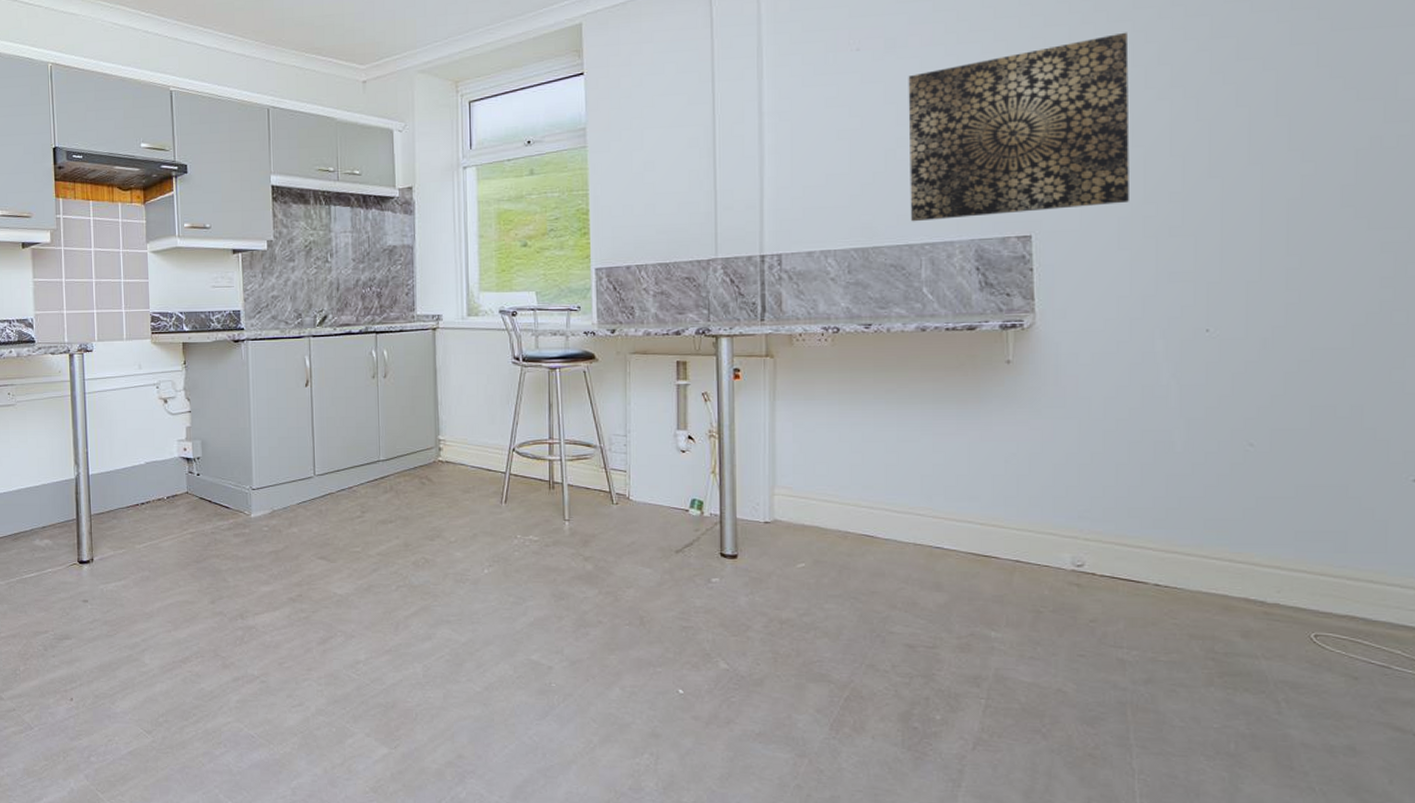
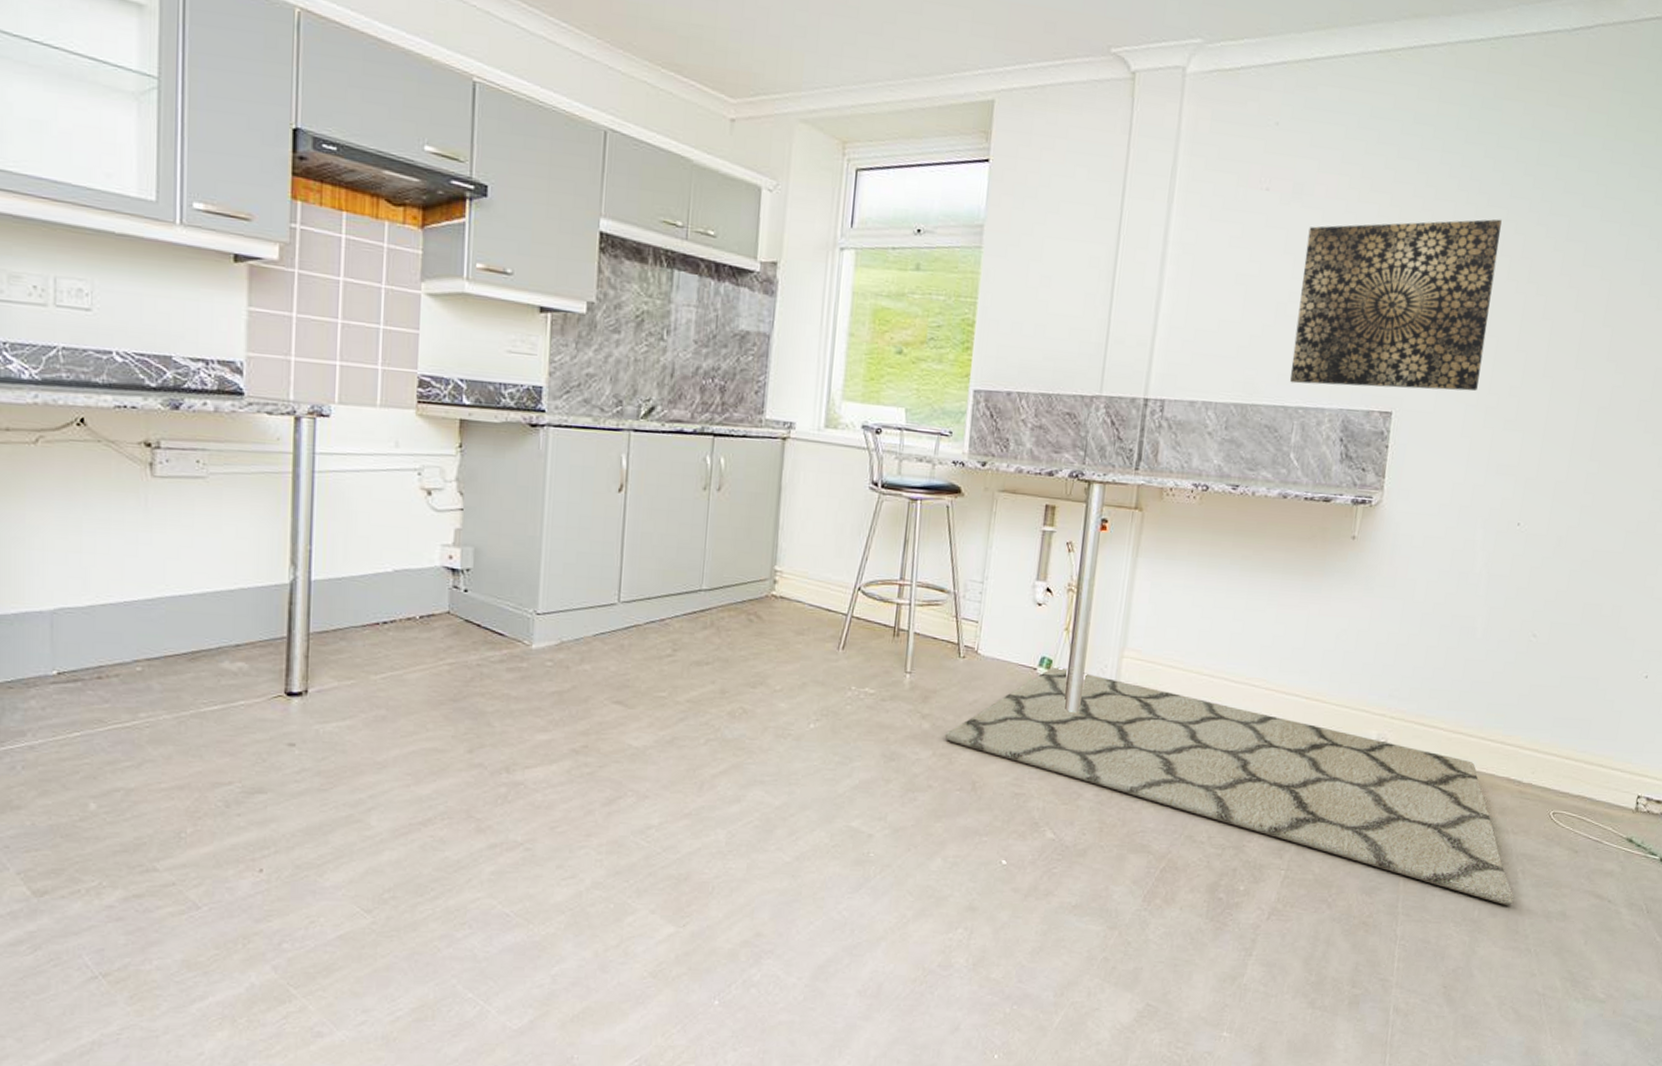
rug: none [608,507,1281,738] -> present [944,666,1515,905]

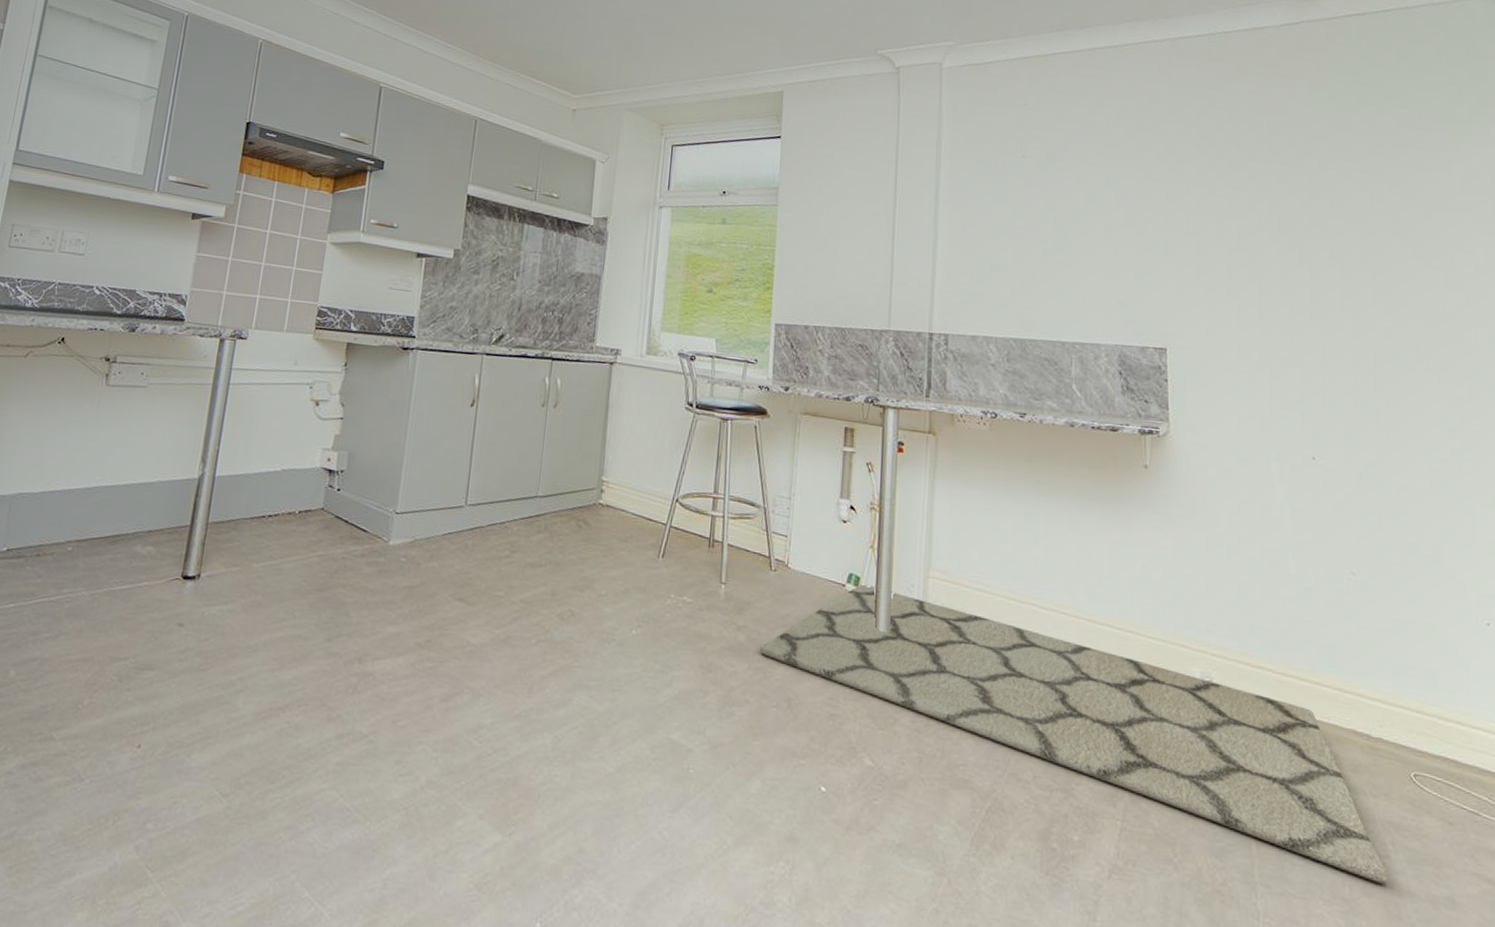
wall art: present [1290,219,1502,391] -> none [1063,179,1247,330]

